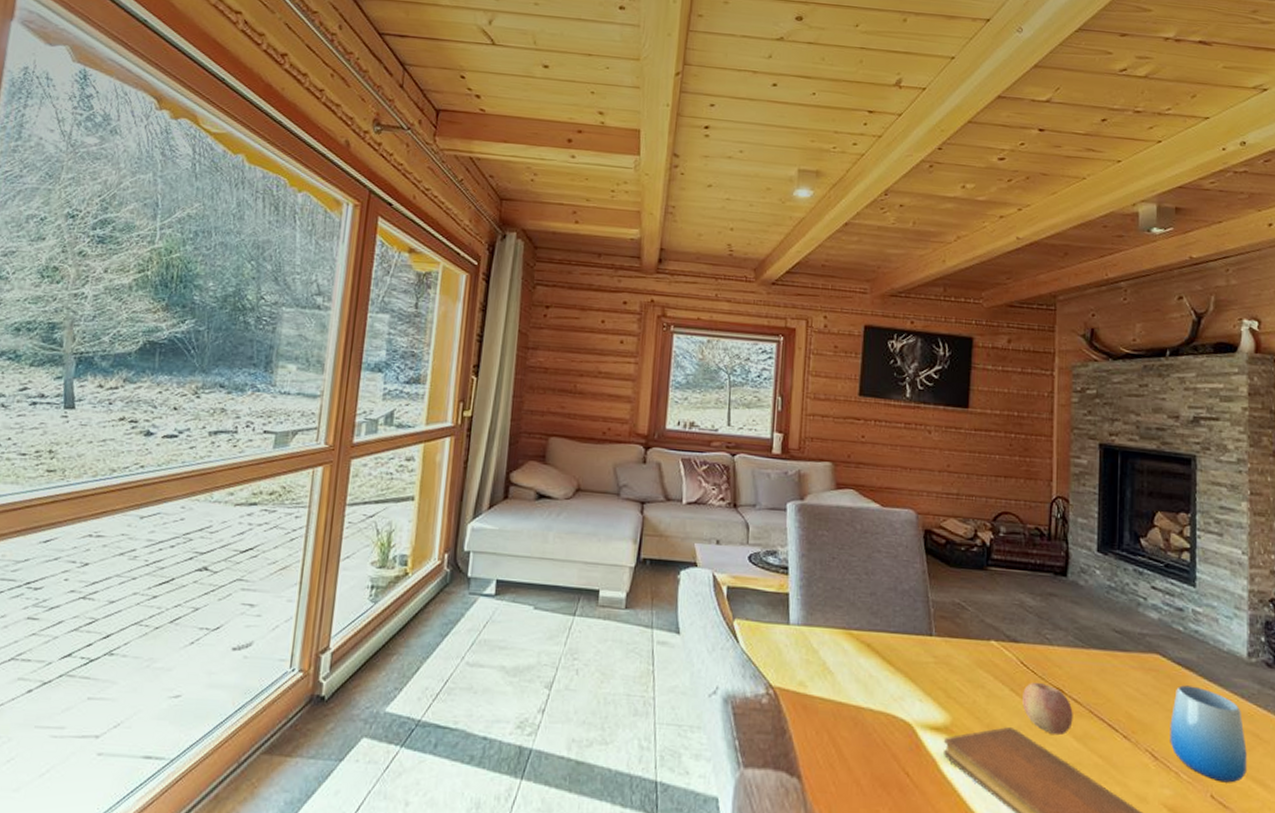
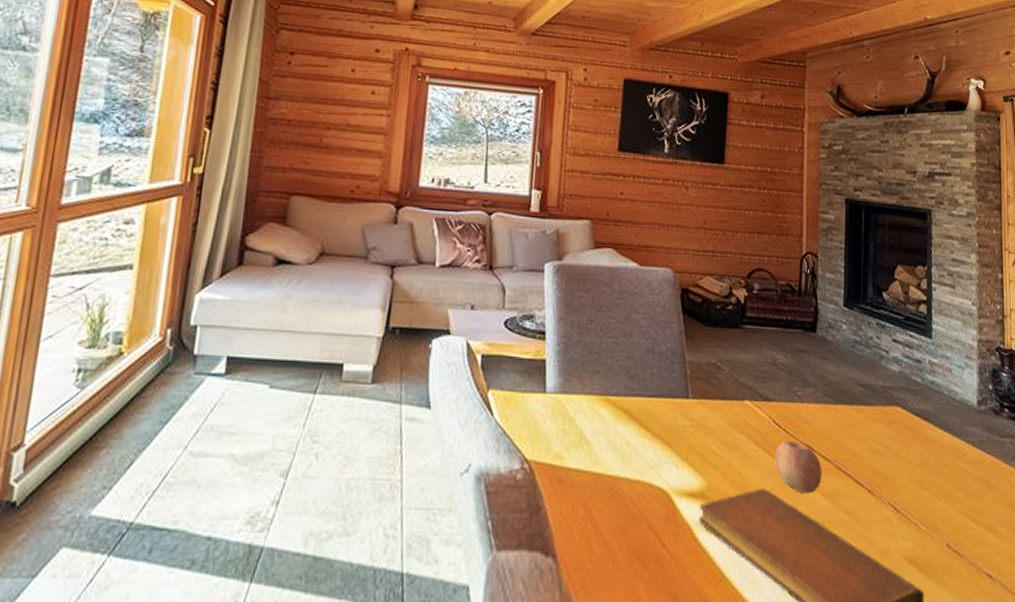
cup: present [1170,685,1247,783] -> none [910,436,978,531]

